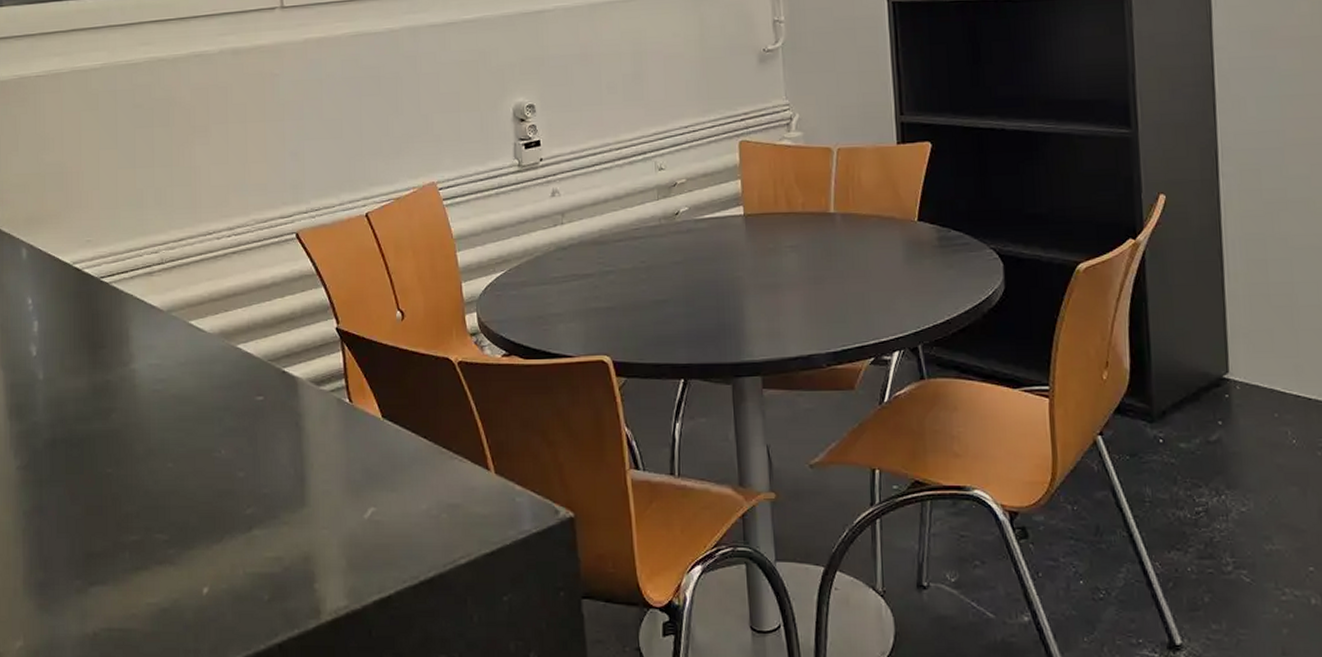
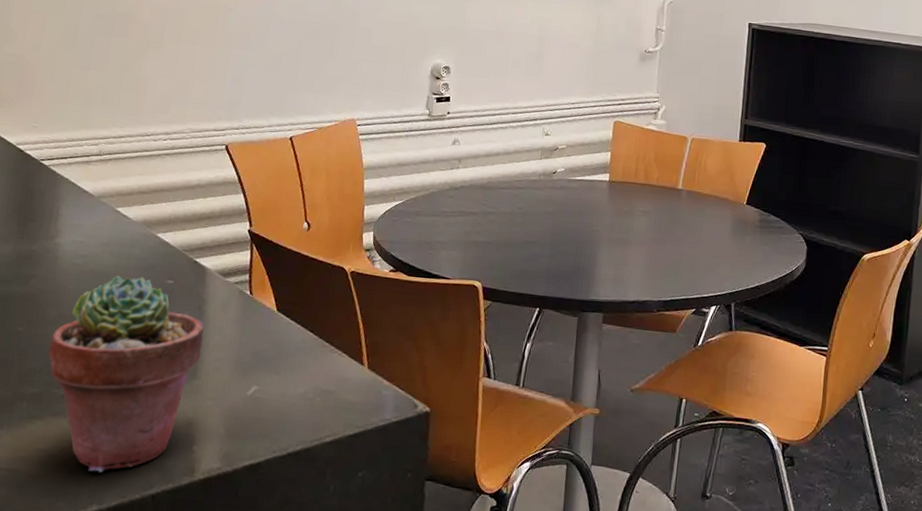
potted succulent: none [142,396,307,625] -> present [48,275,204,473]

